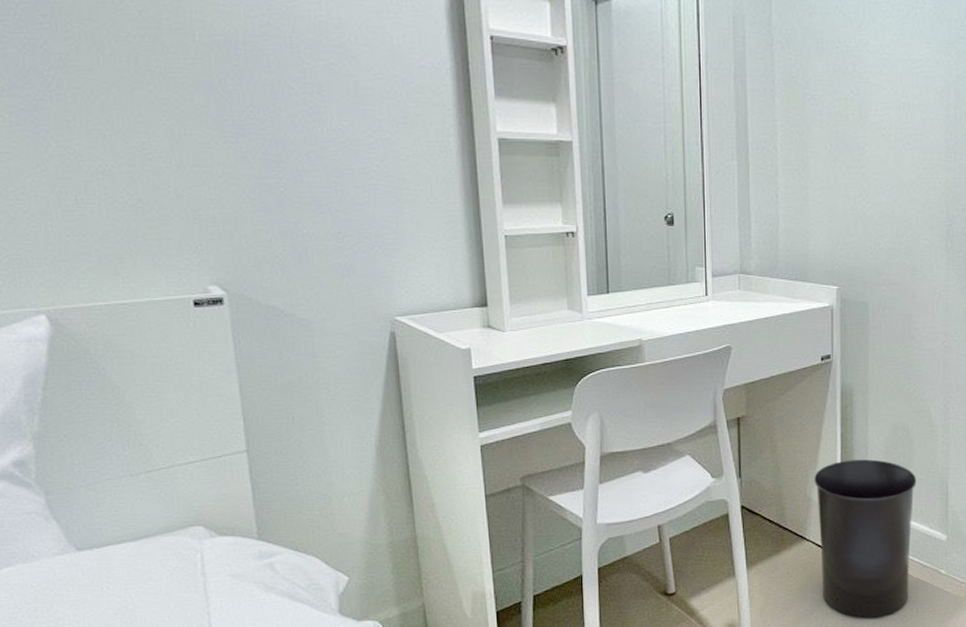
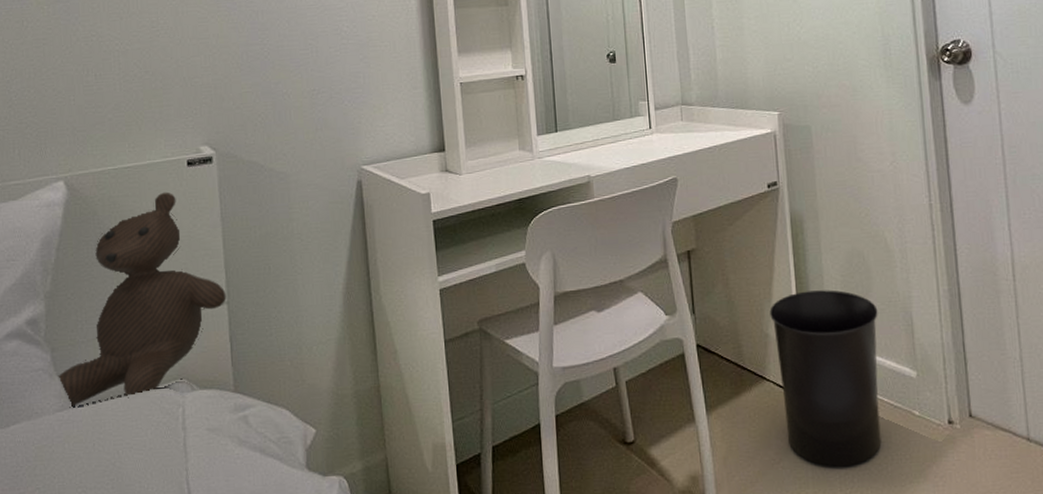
teddy bear: none [55,333,246,552] -> present [58,192,227,408]

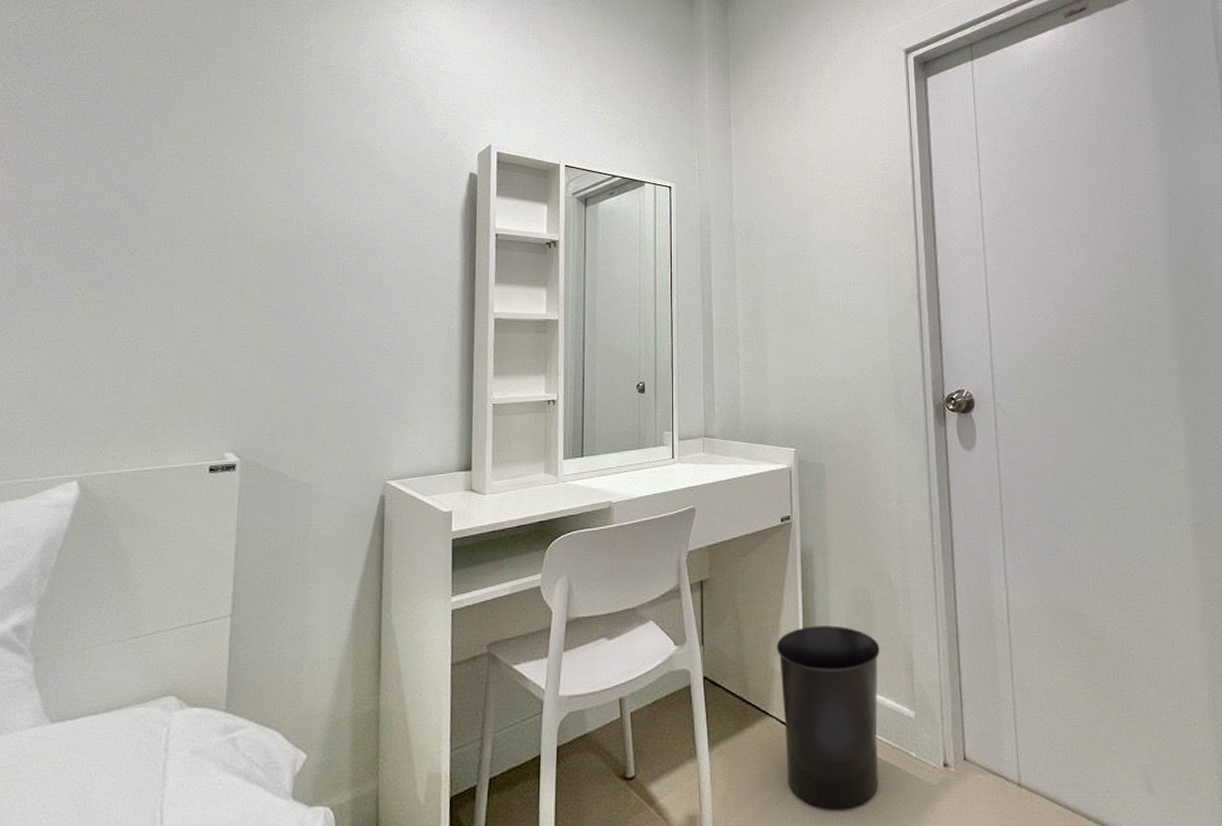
teddy bear: present [58,192,227,408] -> none [37,497,231,724]

